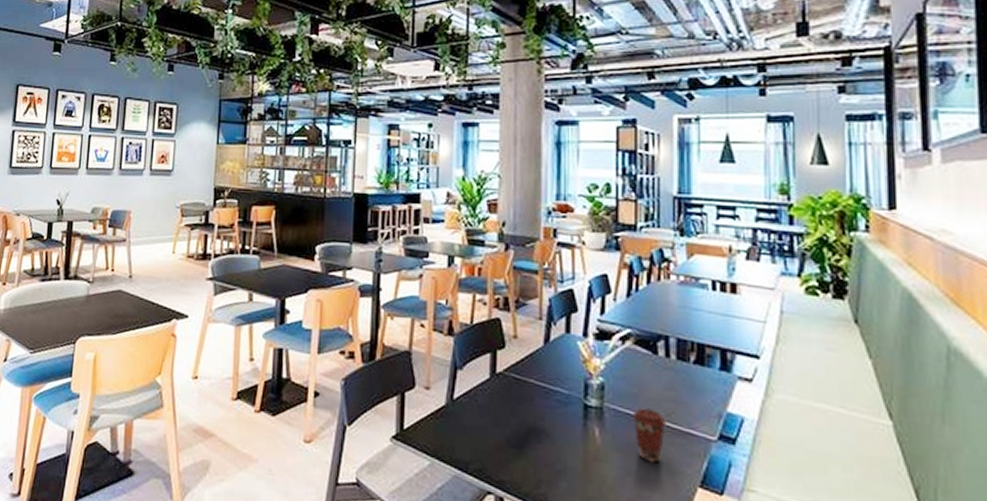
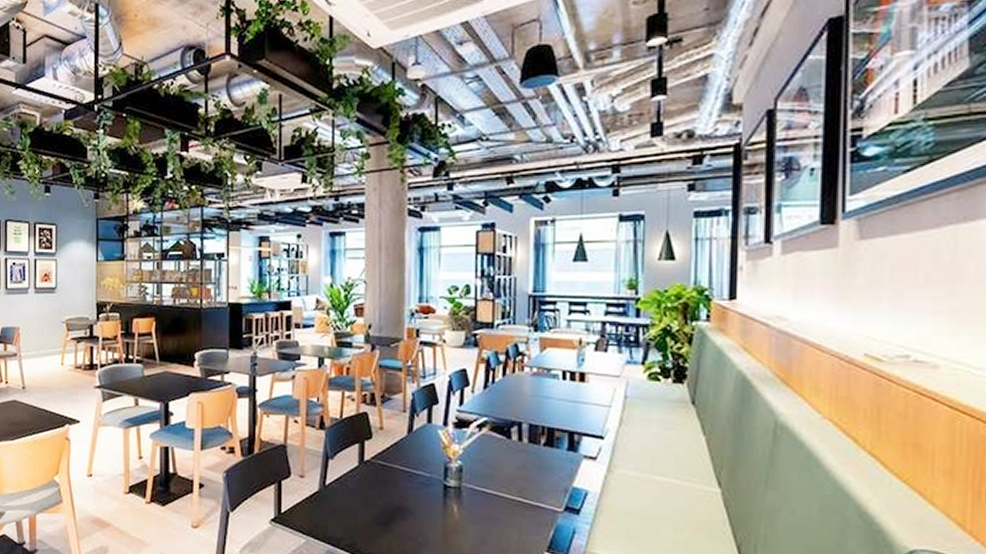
coffee cup: present [633,408,666,463] -> none [488,486,517,533]

